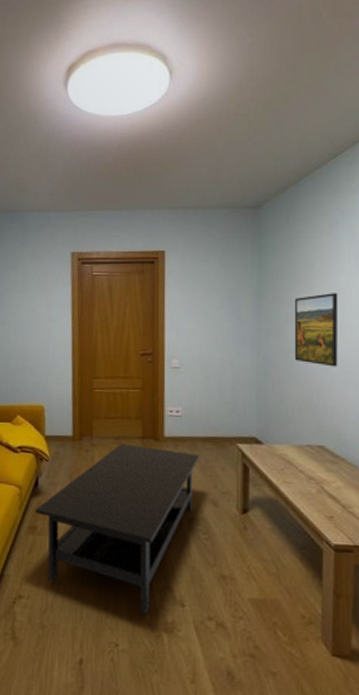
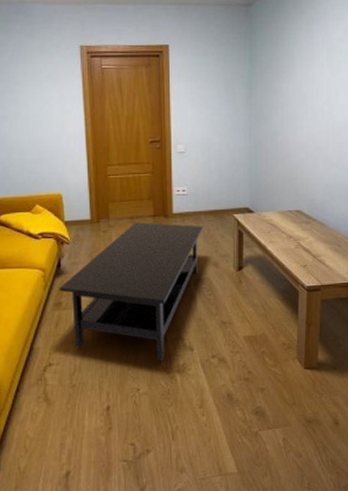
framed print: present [294,293,339,367] -> none [278,83,313,145]

